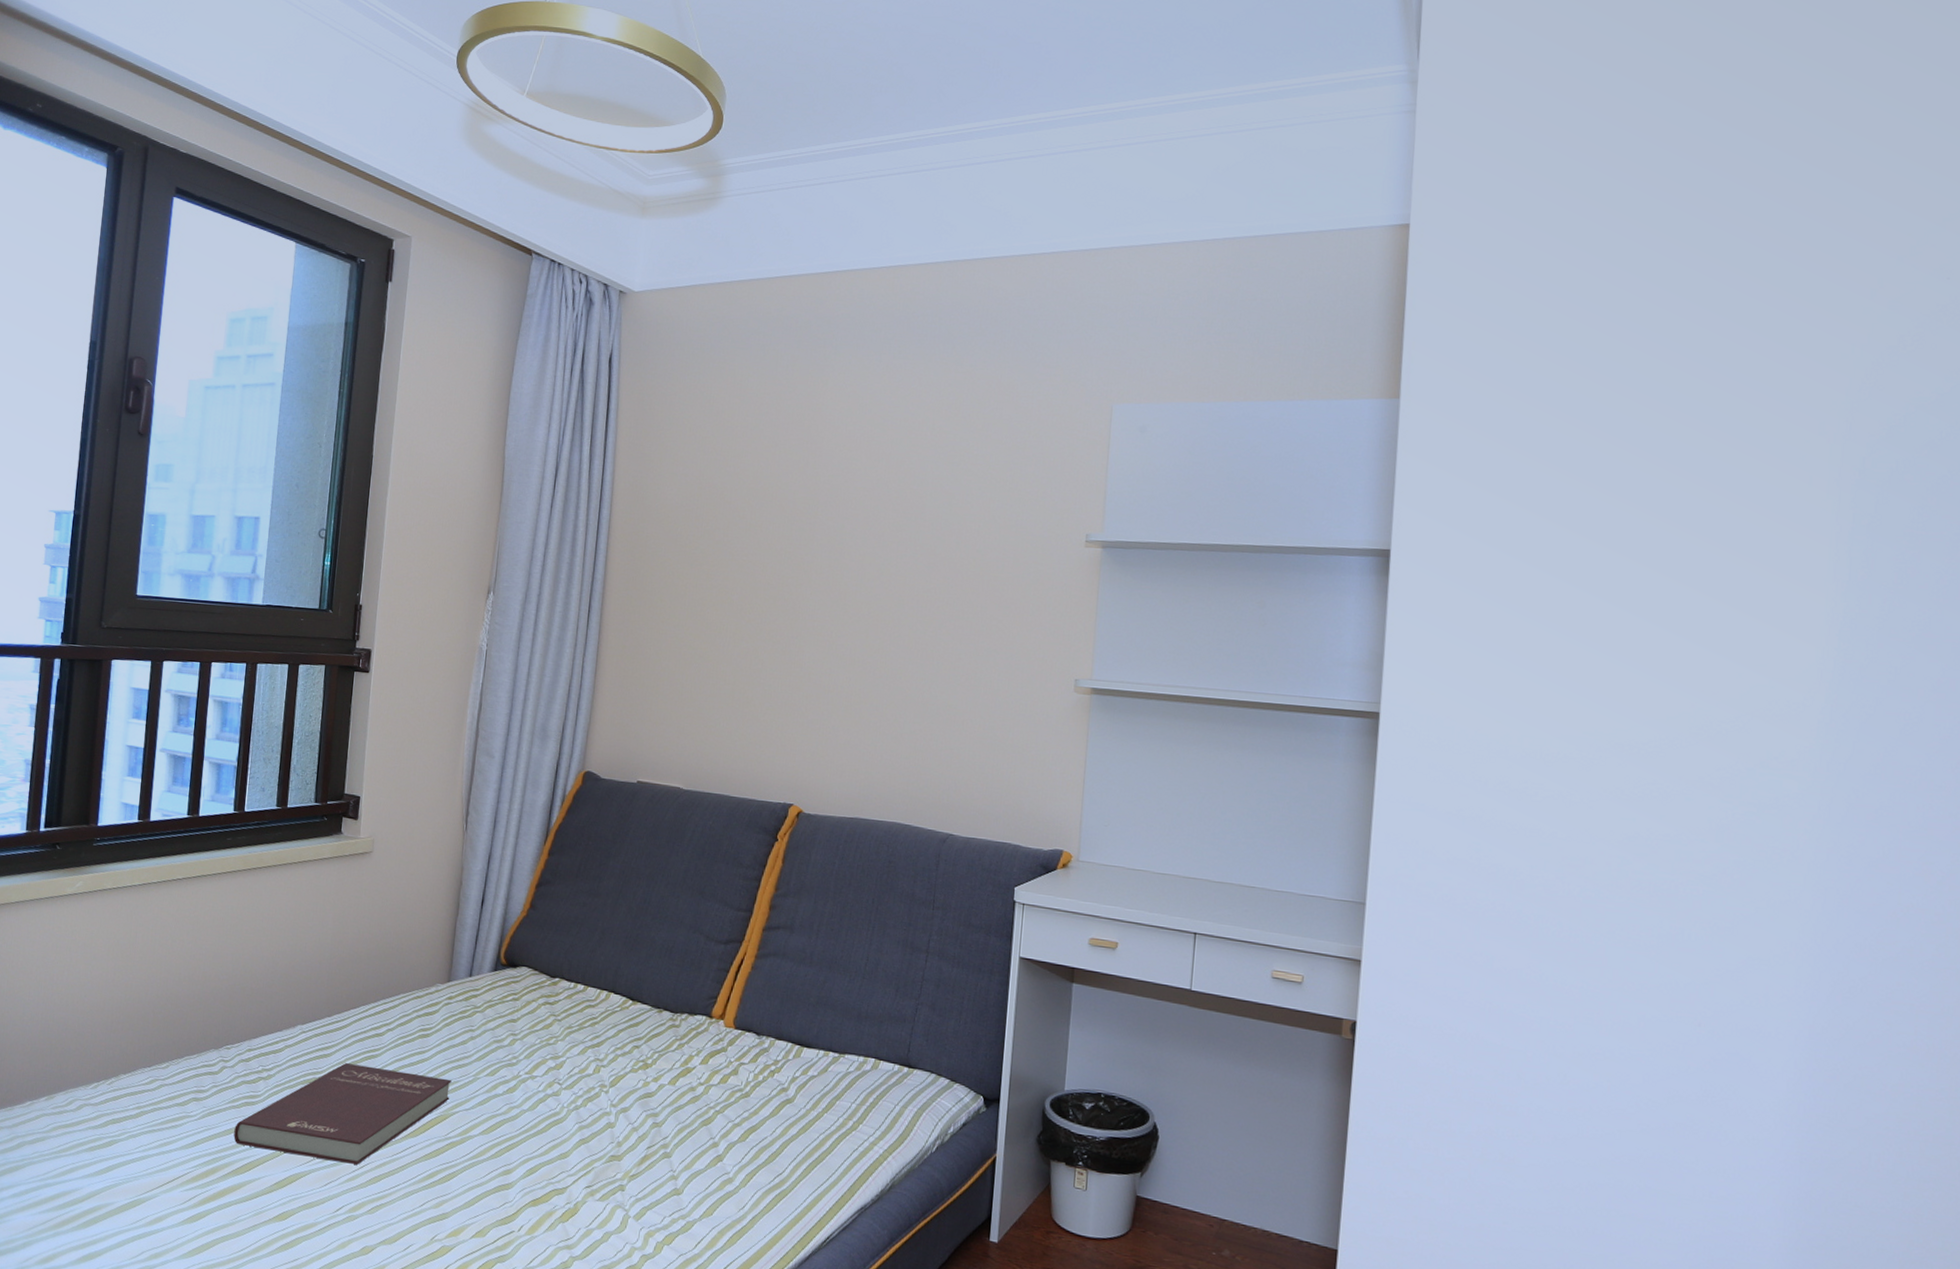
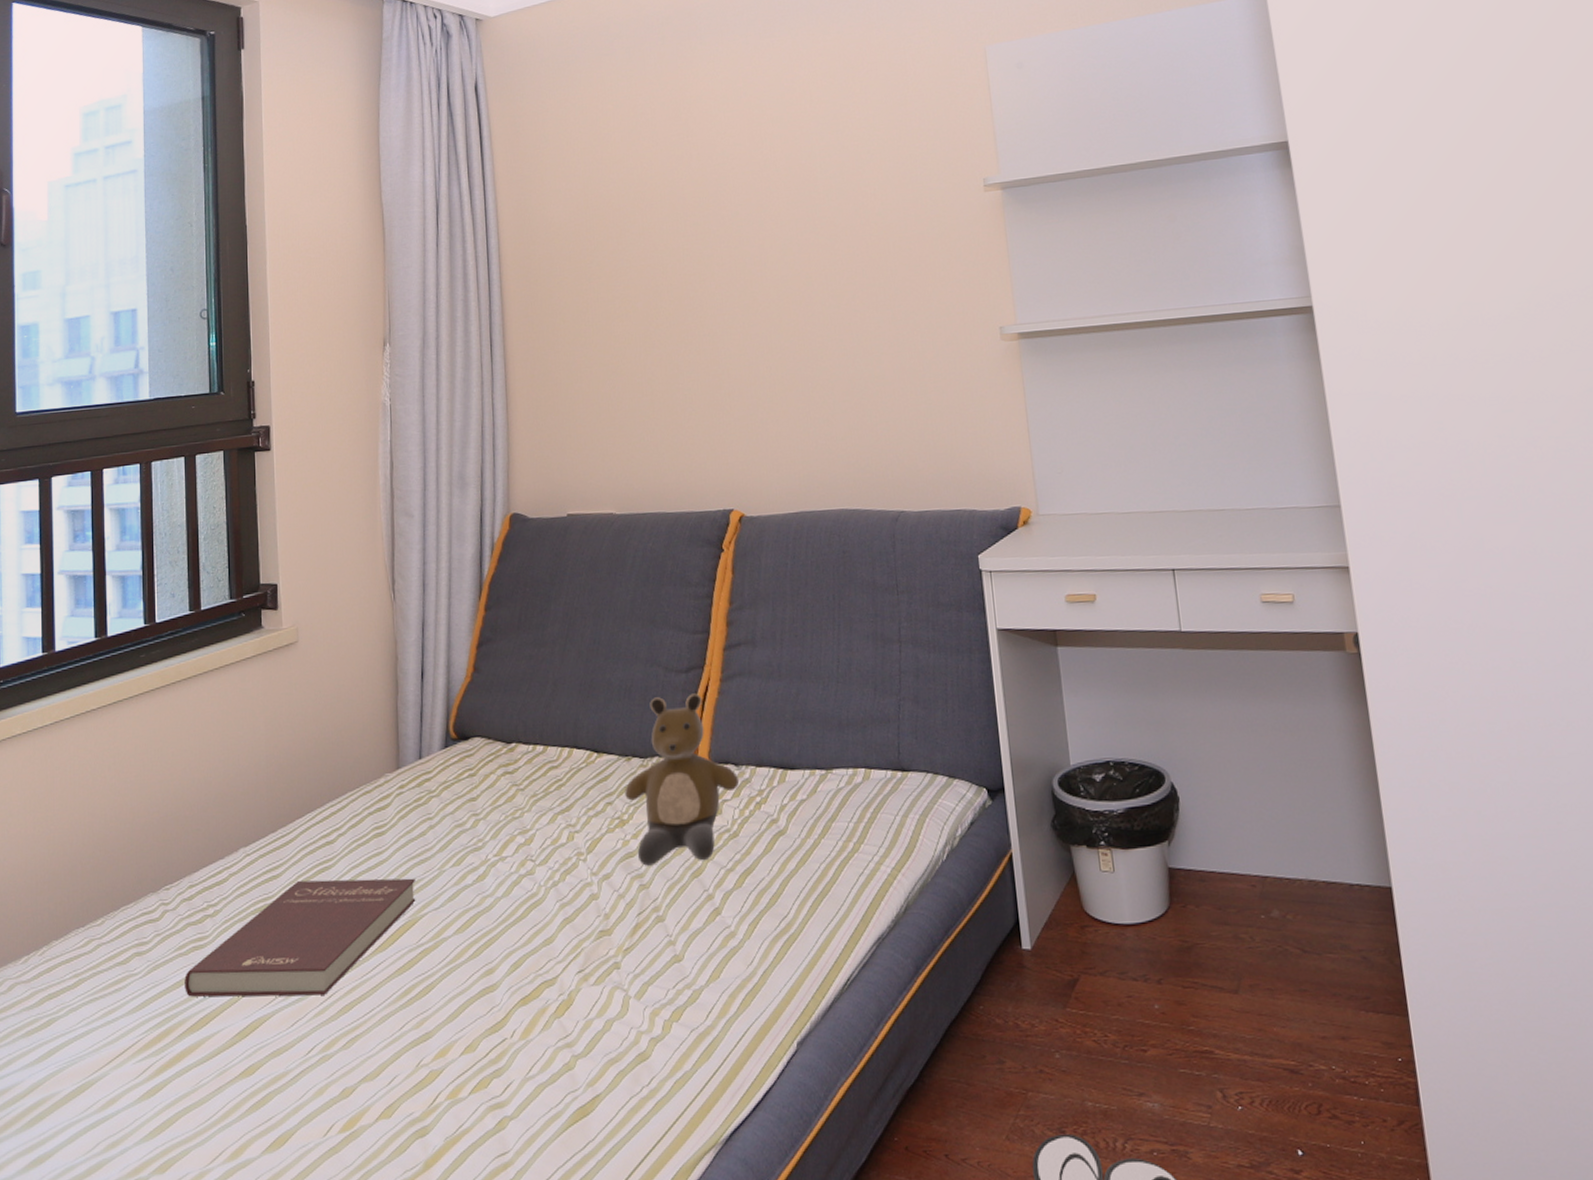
bear: none [652,961,759,1113] -> present [625,693,740,866]

